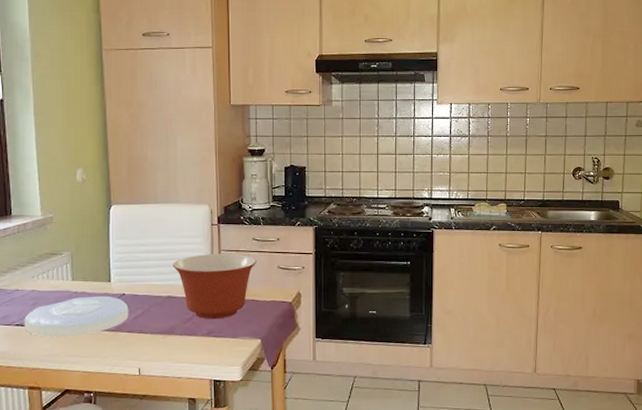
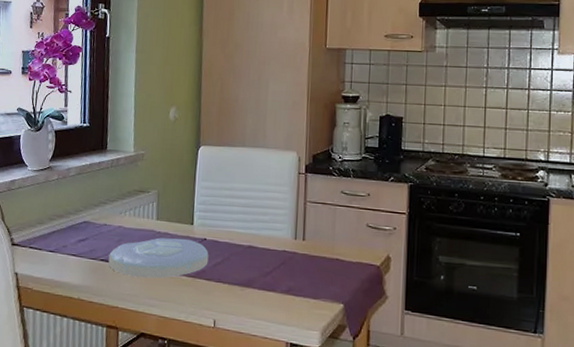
mixing bowl: present [172,254,257,320] -> none [255,204,344,277]

